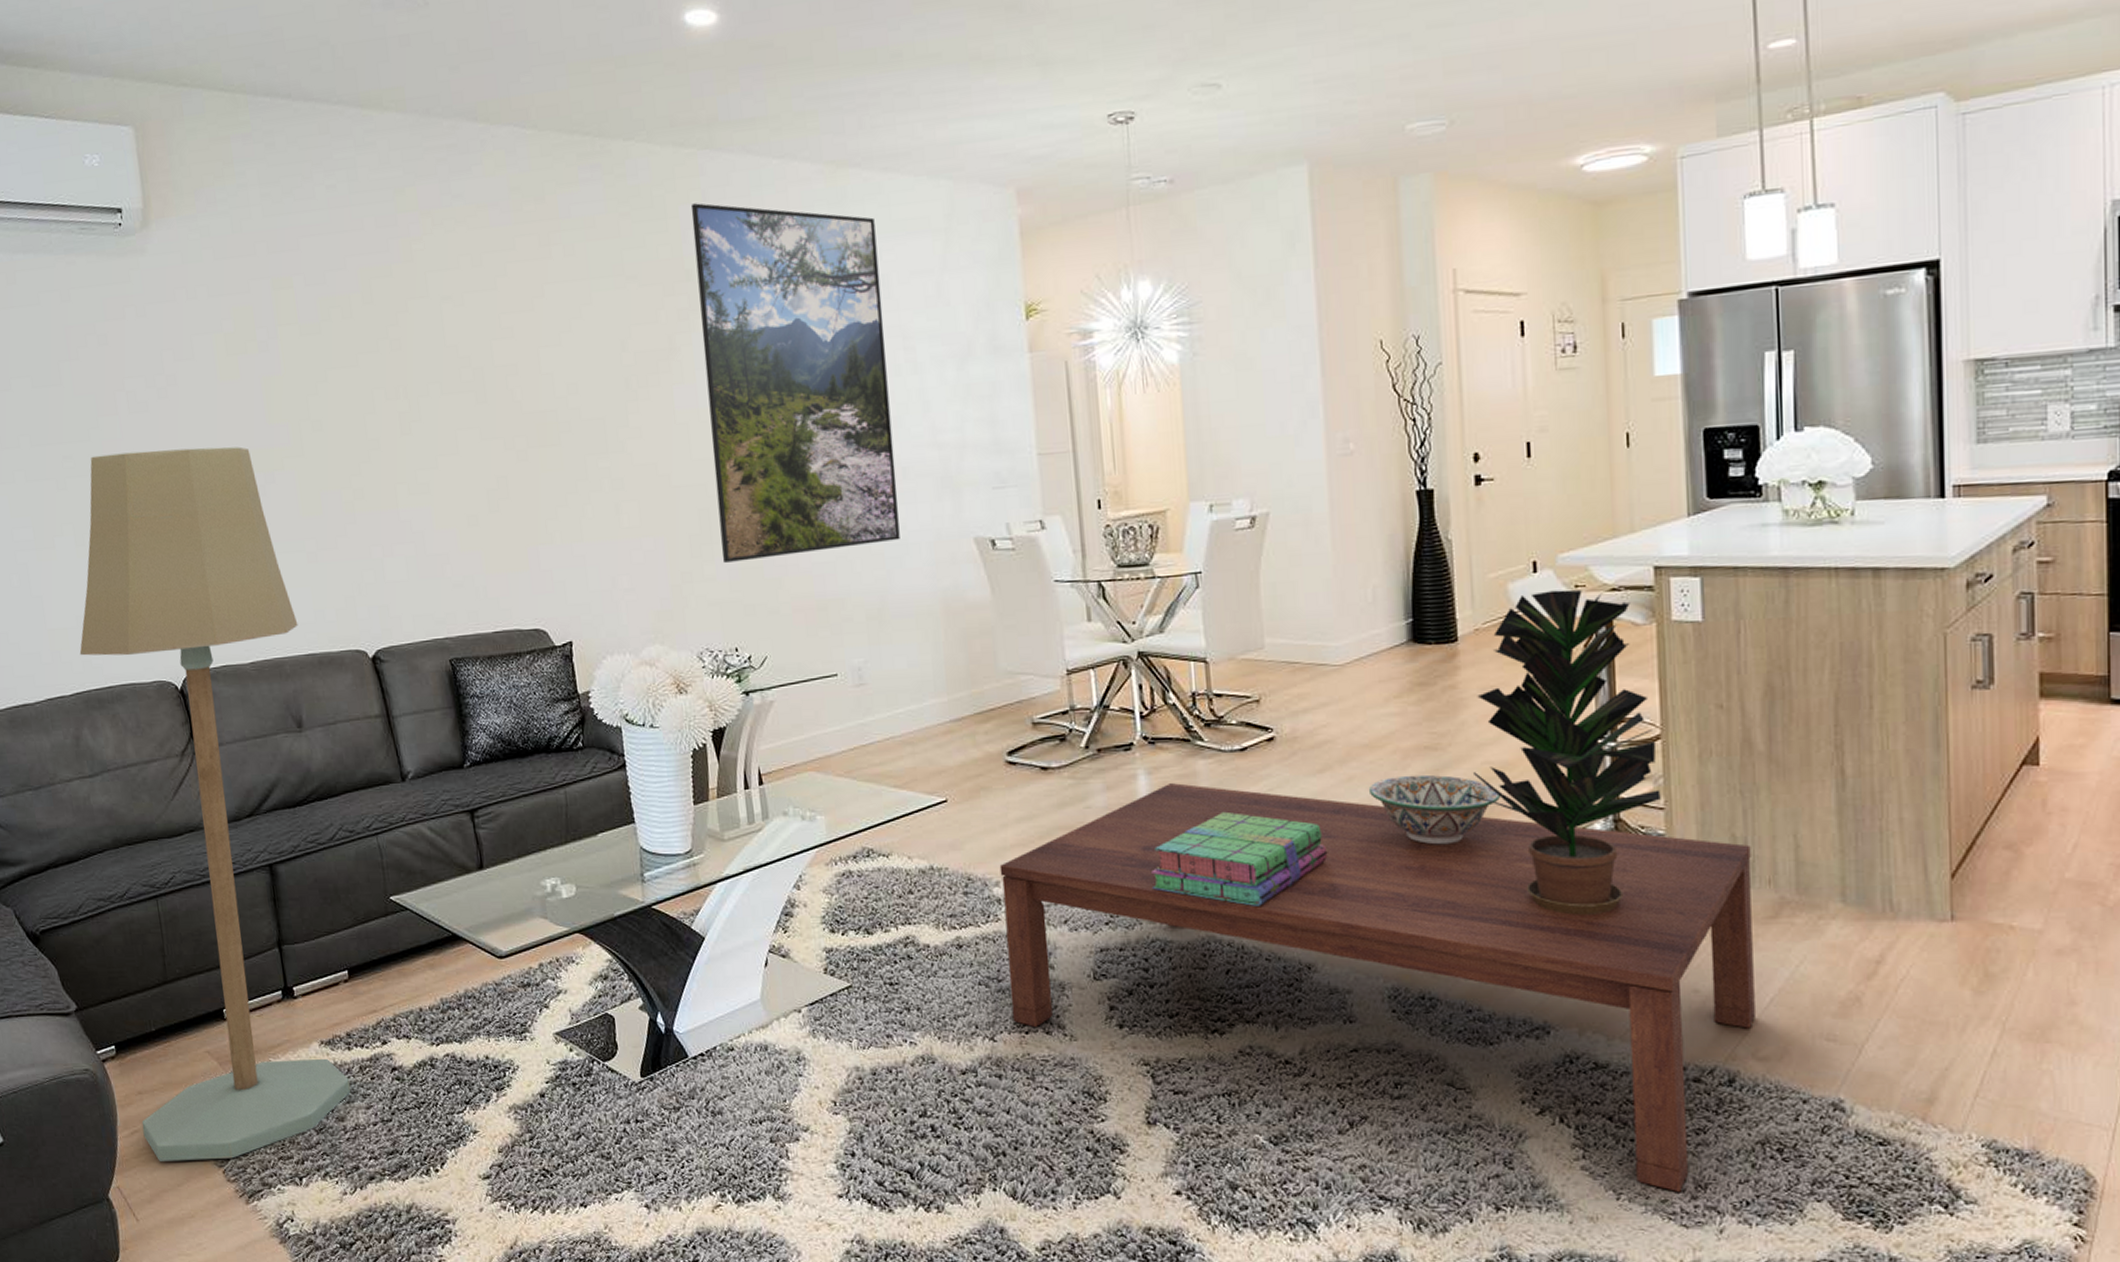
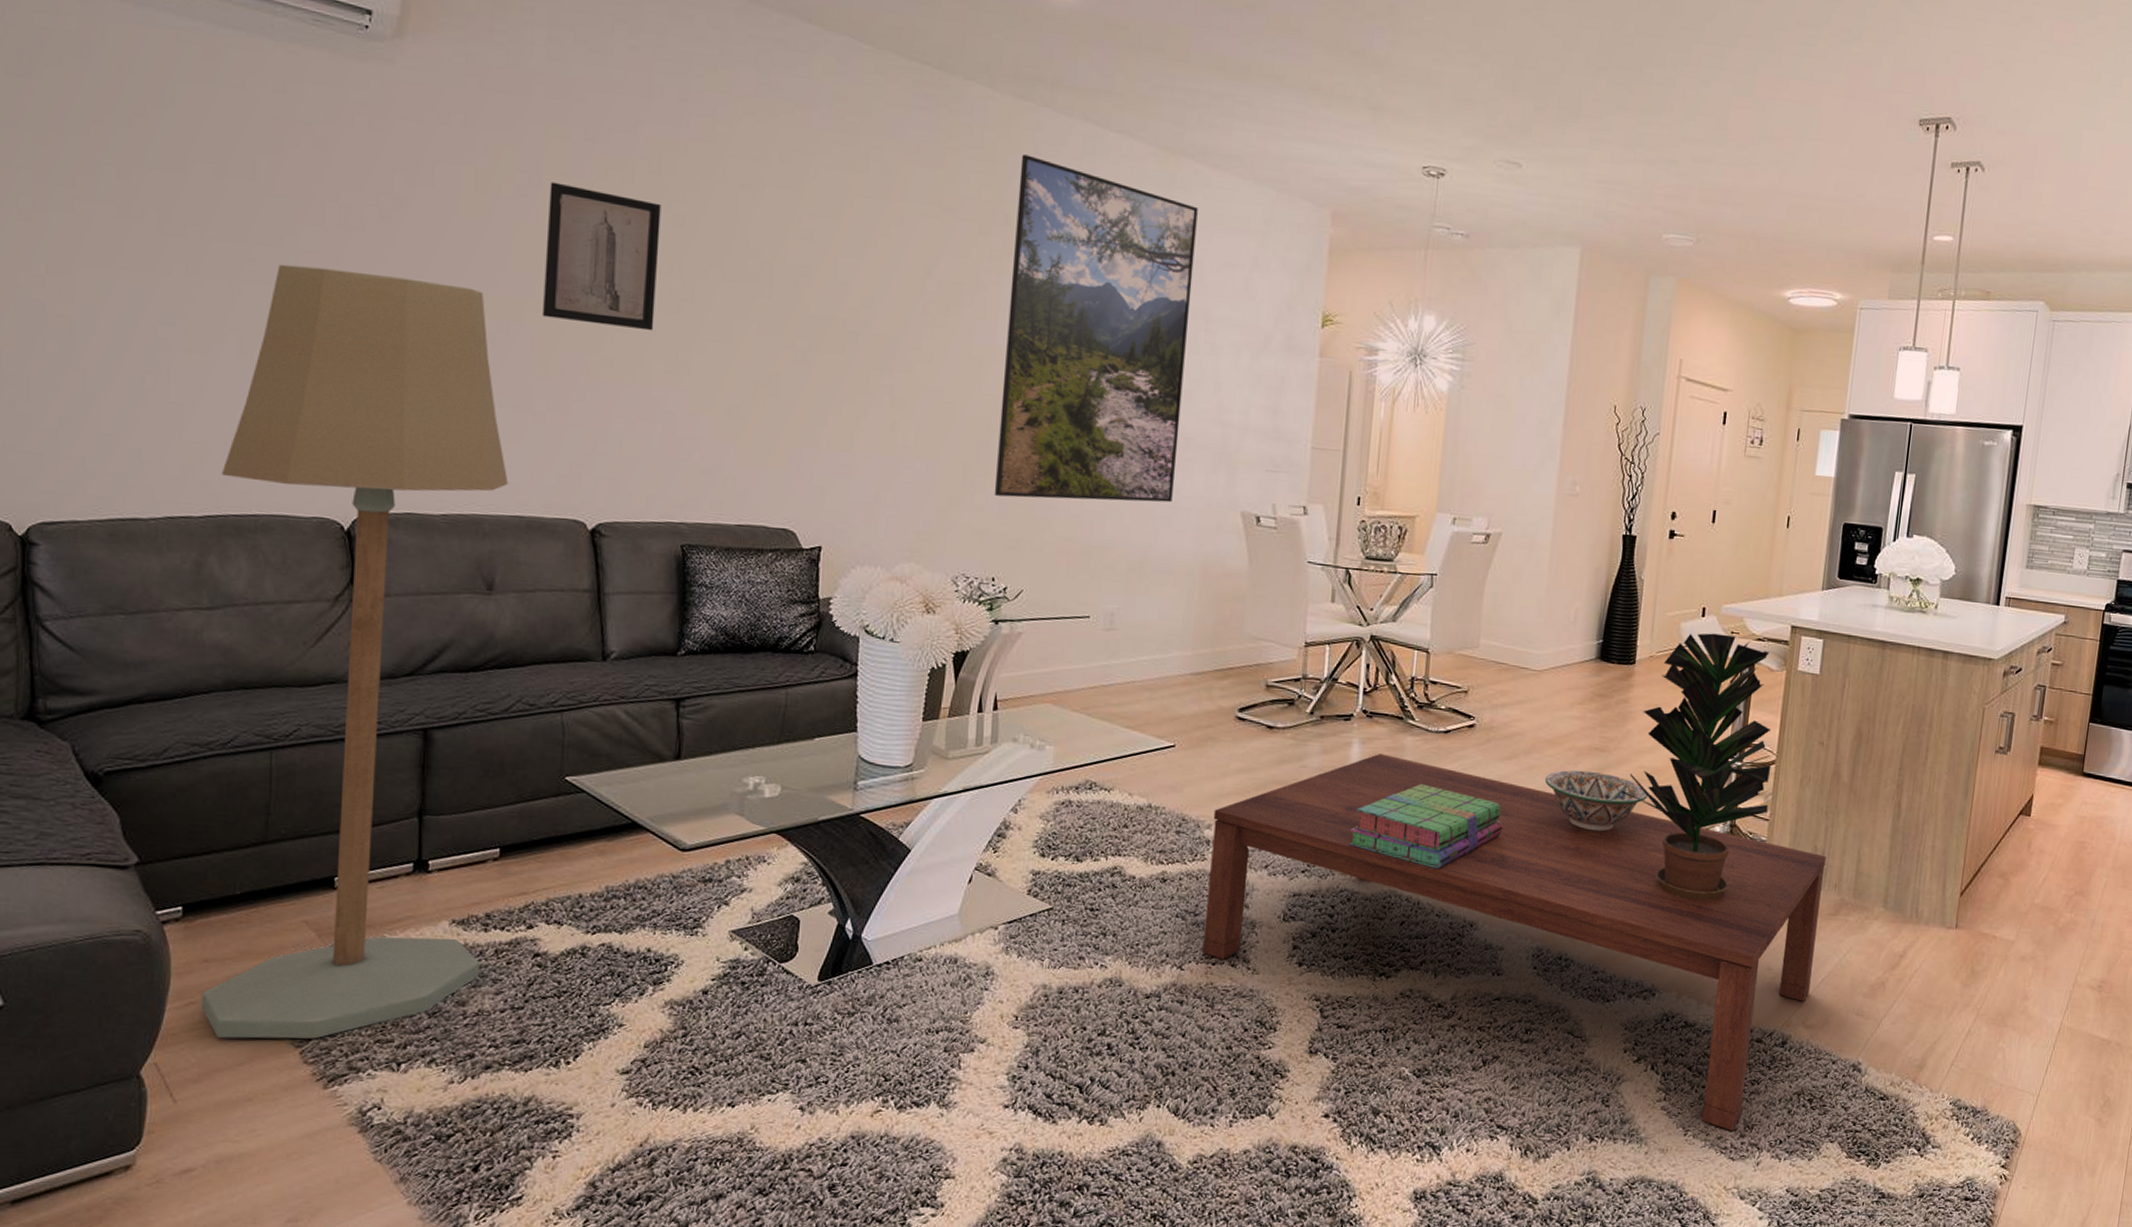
wall art: none [285,331,392,462] -> present [541,182,661,331]

